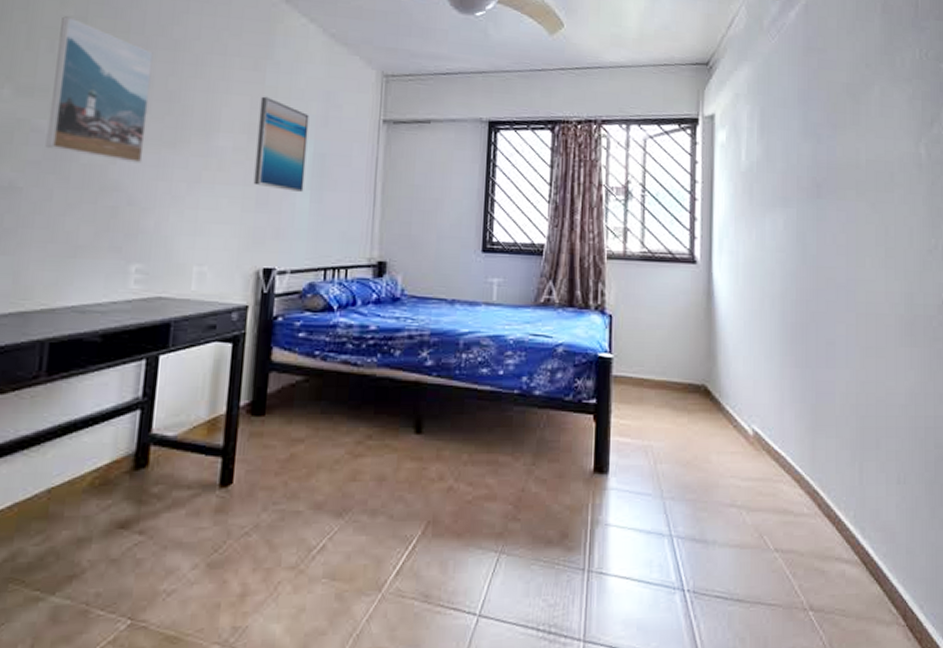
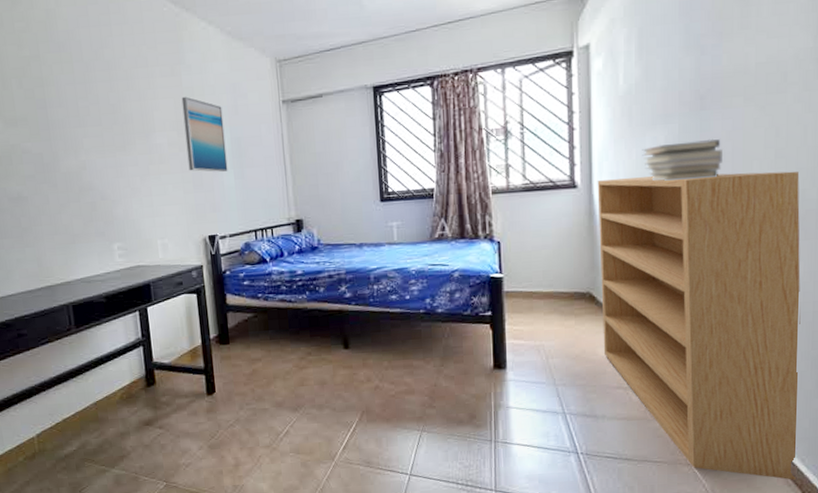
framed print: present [45,16,153,164] -> none [22,57,105,167]
bookcase: none [716,258,918,634] -> present [597,171,801,481]
book stack: none [762,228,837,269] -> present [642,138,722,181]

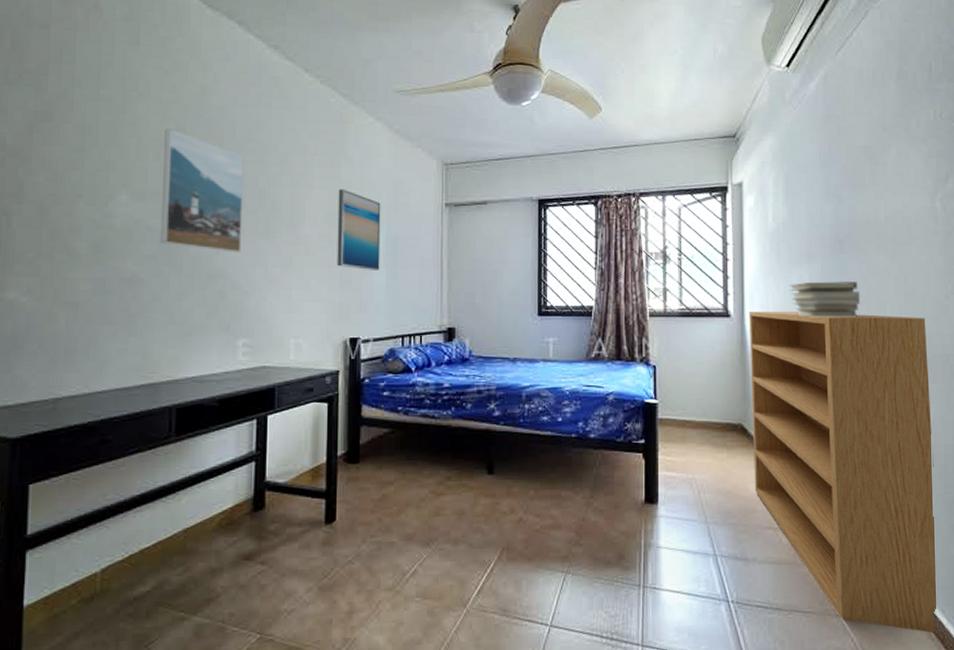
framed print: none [22,57,105,167] -> present [160,129,244,253]

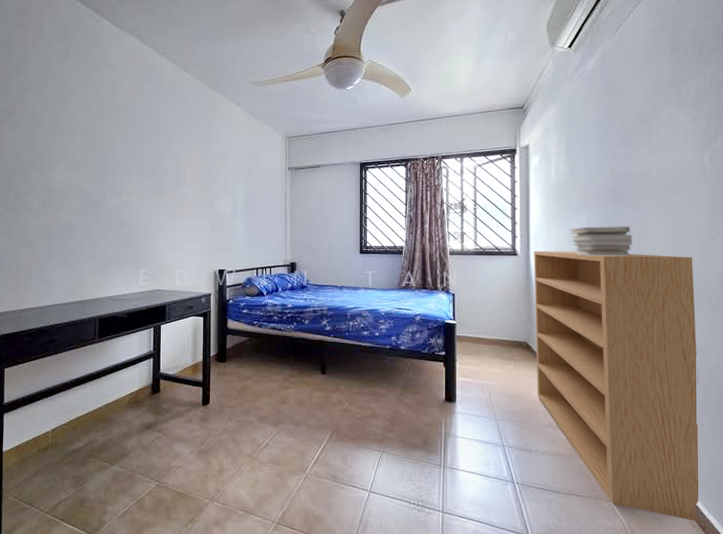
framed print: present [160,129,244,253] -> none [86,118,142,207]
wall art: present [337,188,381,270] -> none [208,158,240,219]

